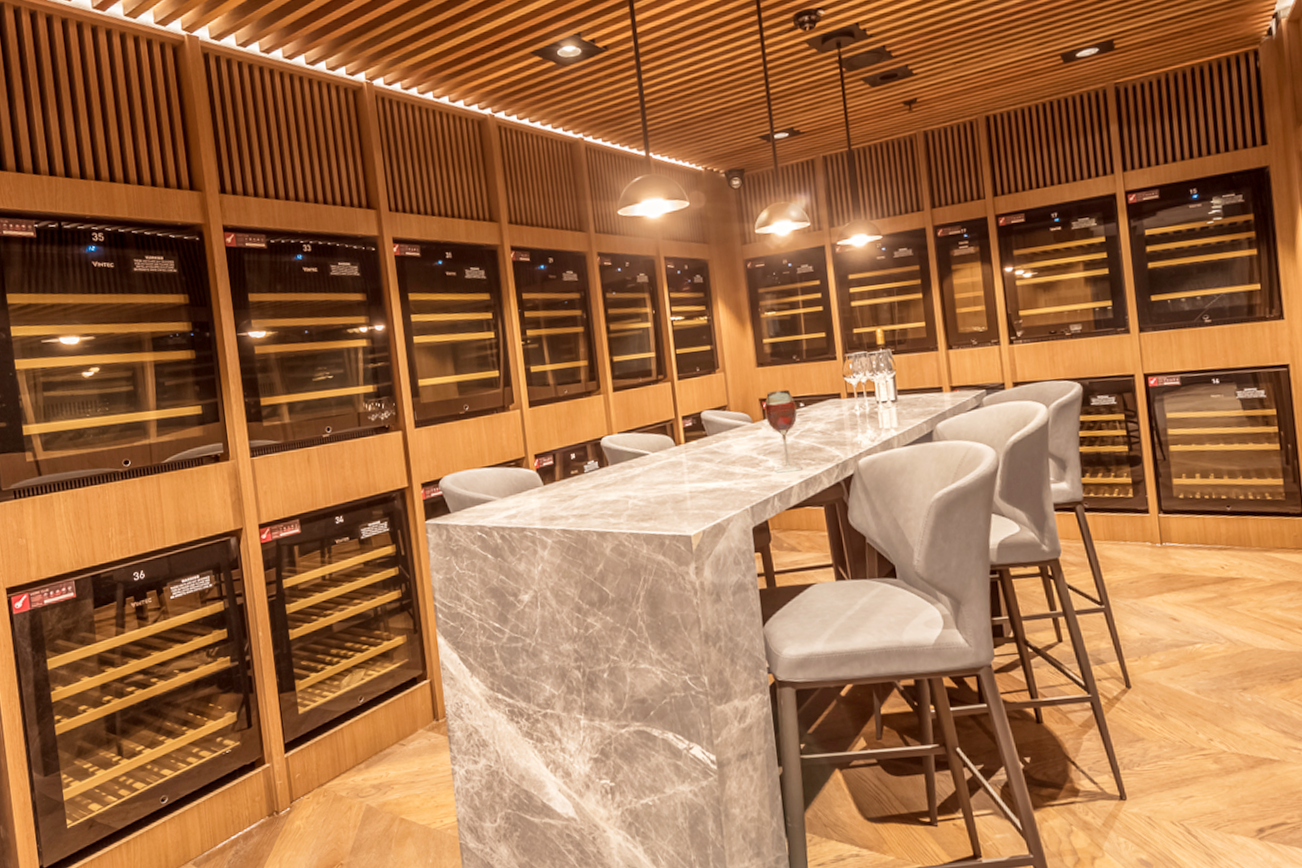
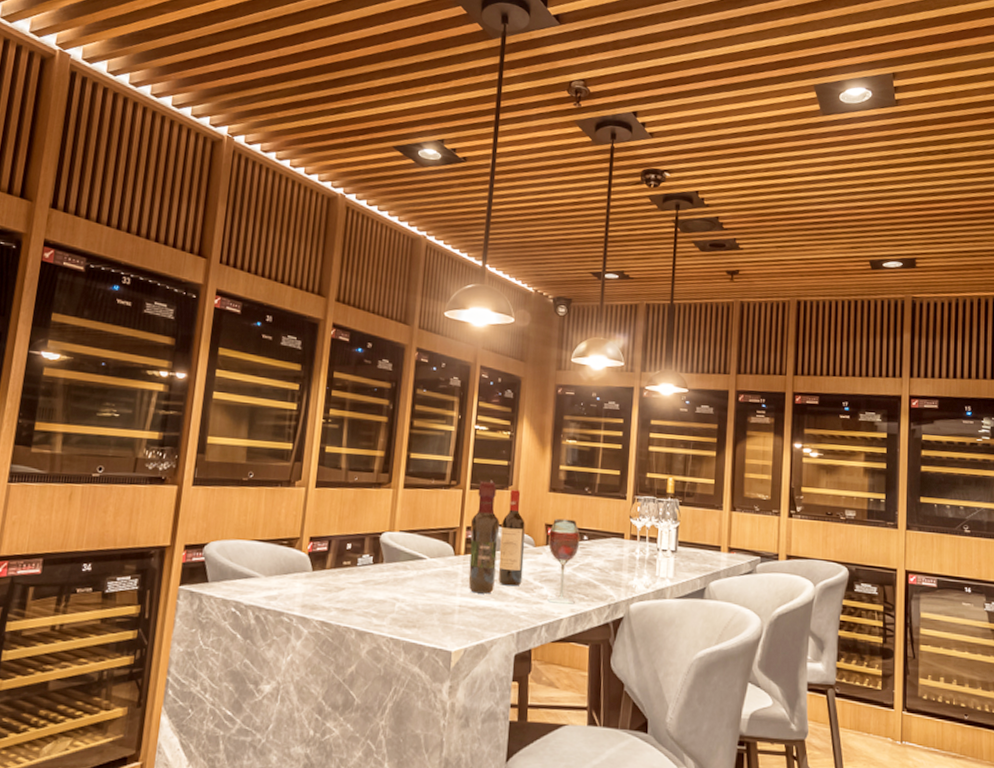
wine bottle: none [684,368,720,478] -> present [468,481,500,594]
wine bottle: none [715,371,747,465] -> present [498,489,526,586]

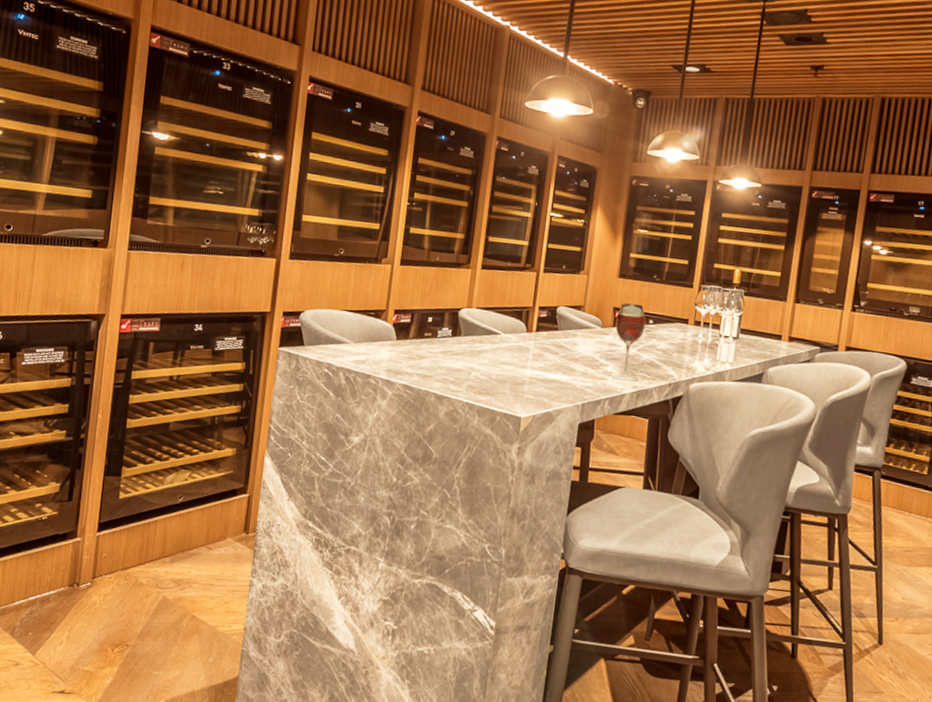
wine bottle: present [468,481,500,594] -> none [538,265,571,369]
wine bottle: present [498,489,526,586] -> none [566,274,595,363]

